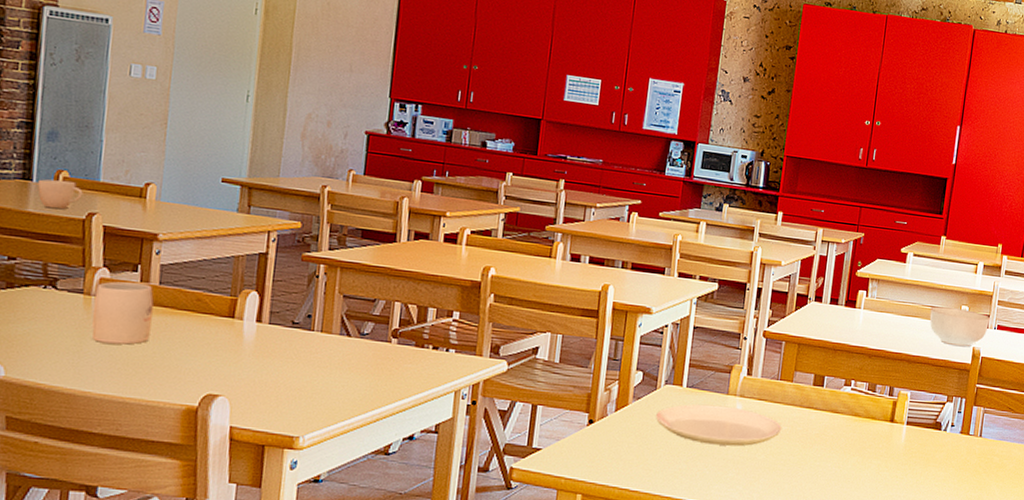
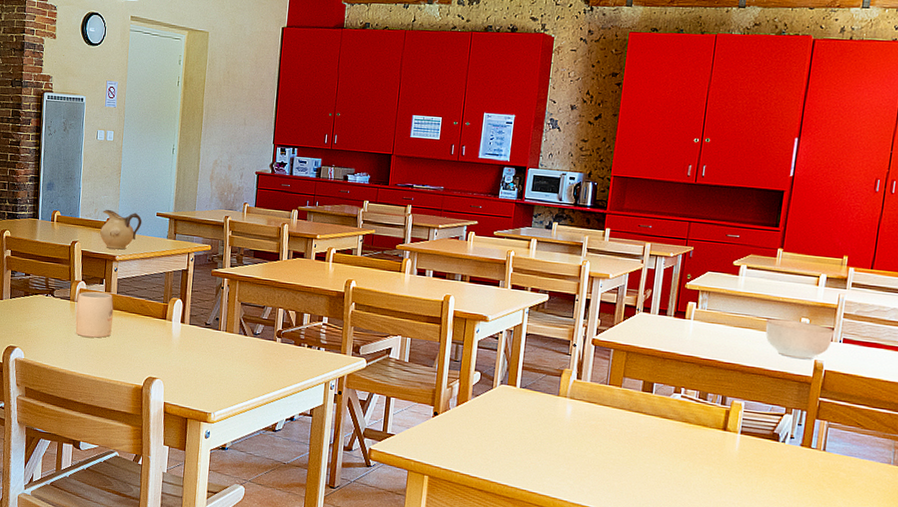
cup: present [37,179,83,210] -> none [42,217,69,239]
pitcher: none [133,170,200,226] -> present [100,209,142,250]
plate: present [656,404,782,447] -> none [492,403,611,444]

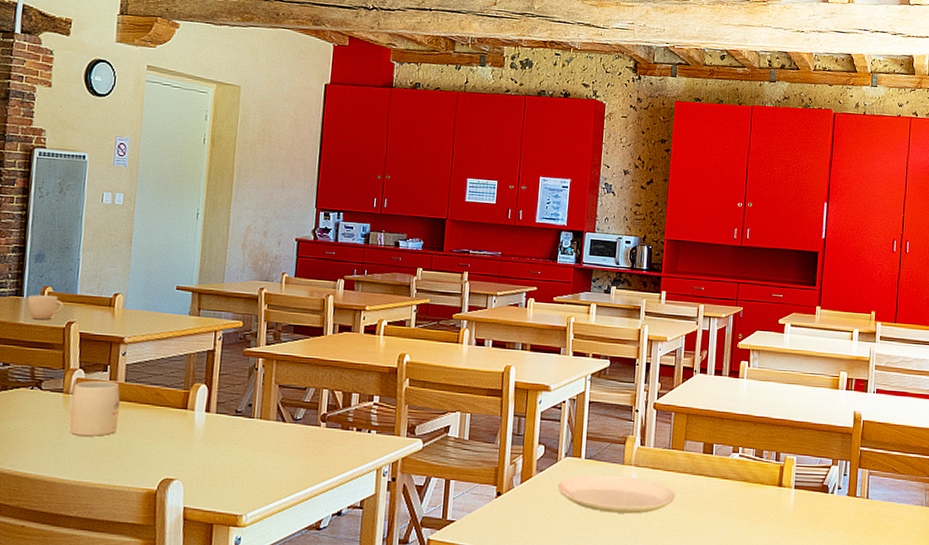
cup: none [42,217,69,239] -> present [27,295,64,320]
pitcher: present [100,209,142,250] -> none [104,283,159,330]
plate: none [492,403,611,444] -> present [558,474,676,514]
bowl: present [765,318,835,360] -> none [810,373,869,412]

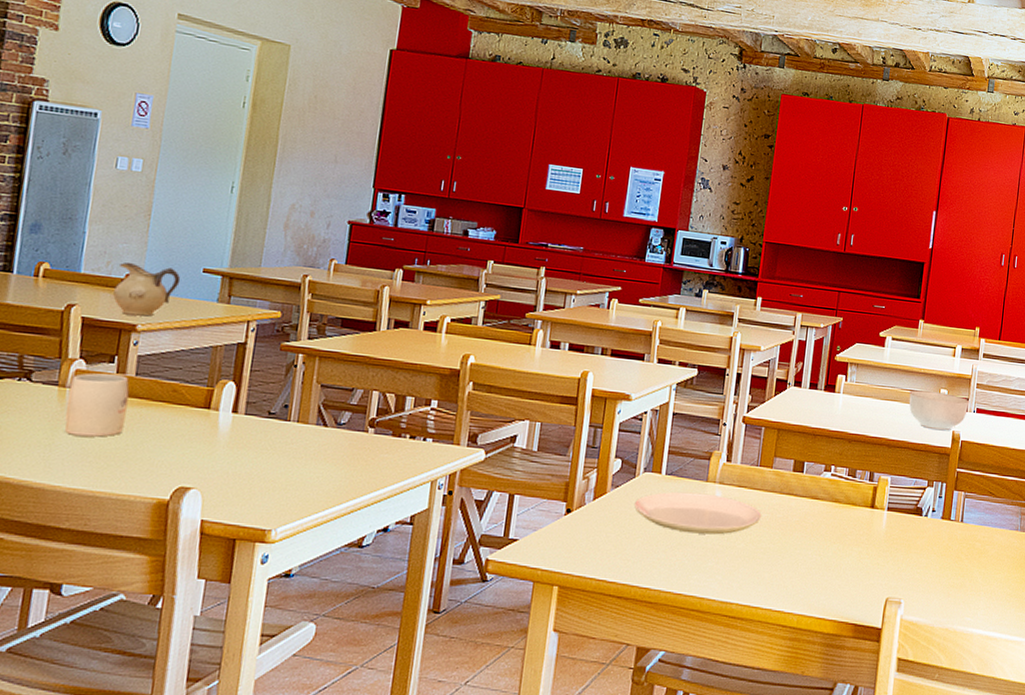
cup: present [27,295,64,320] -> none [17,271,63,301]
pitcher: none [104,283,159,330] -> present [113,261,181,317]
bowl: none [810,373,869,412] -> present [909,390,970,431]

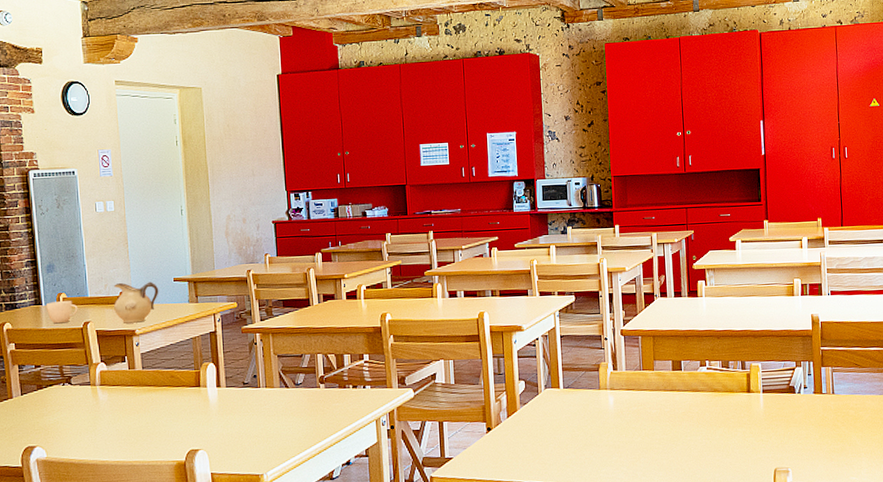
cup: none [17,271,63,301] -> present [46,301,78,324]
mug: present [64,373,129,437] -> none [98,370,142,421]
plate: present [634,491,762,535] -> none [542,399,652,435]
bowl: present [909,390,970,431] -> none [765,282,823,316]

